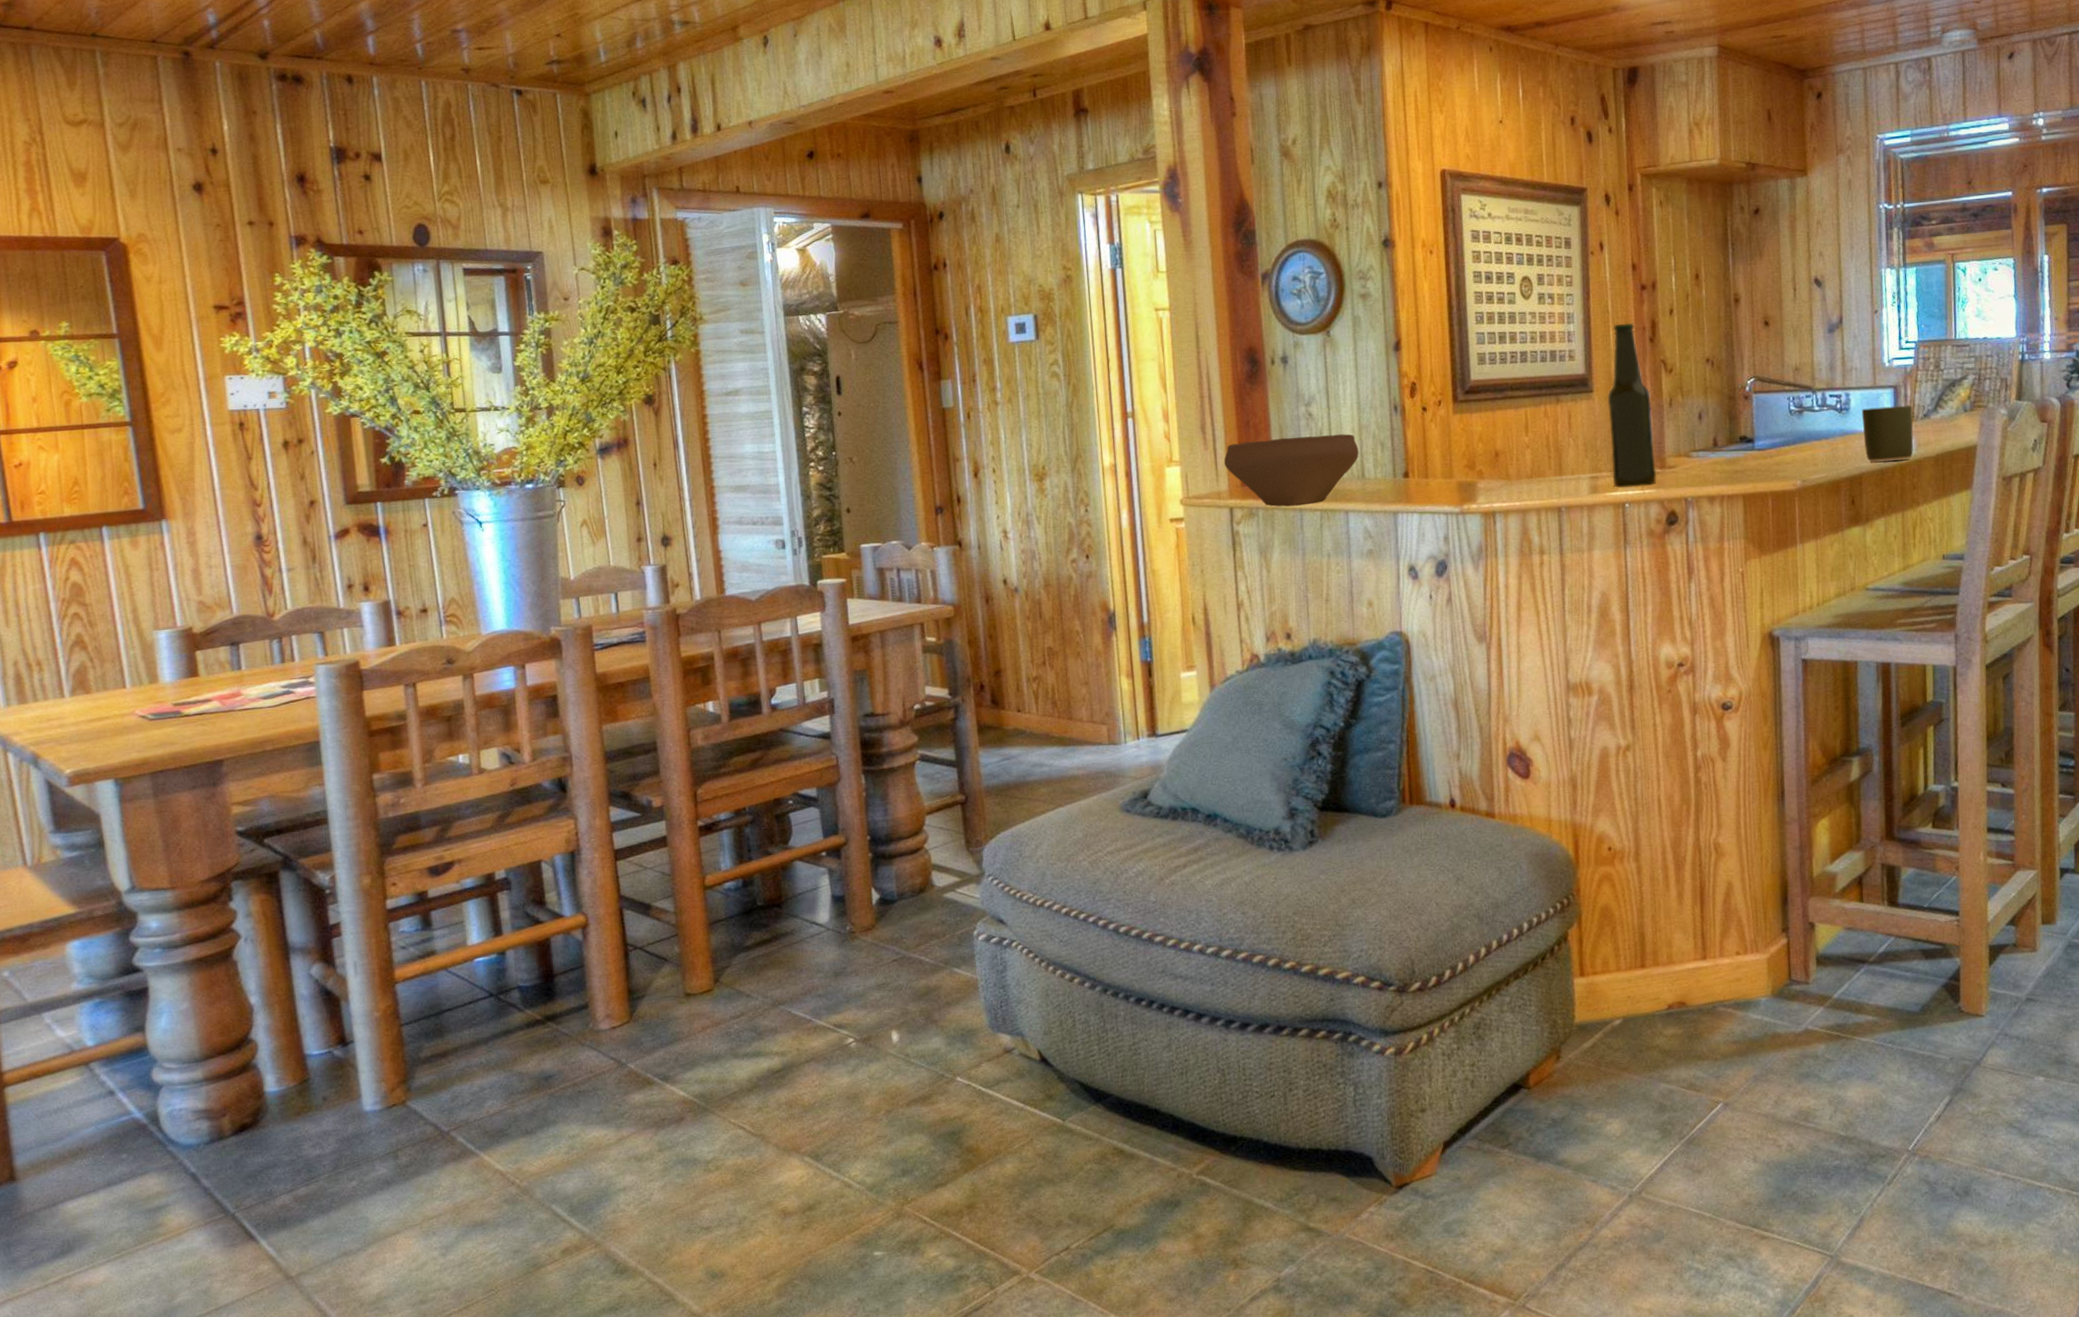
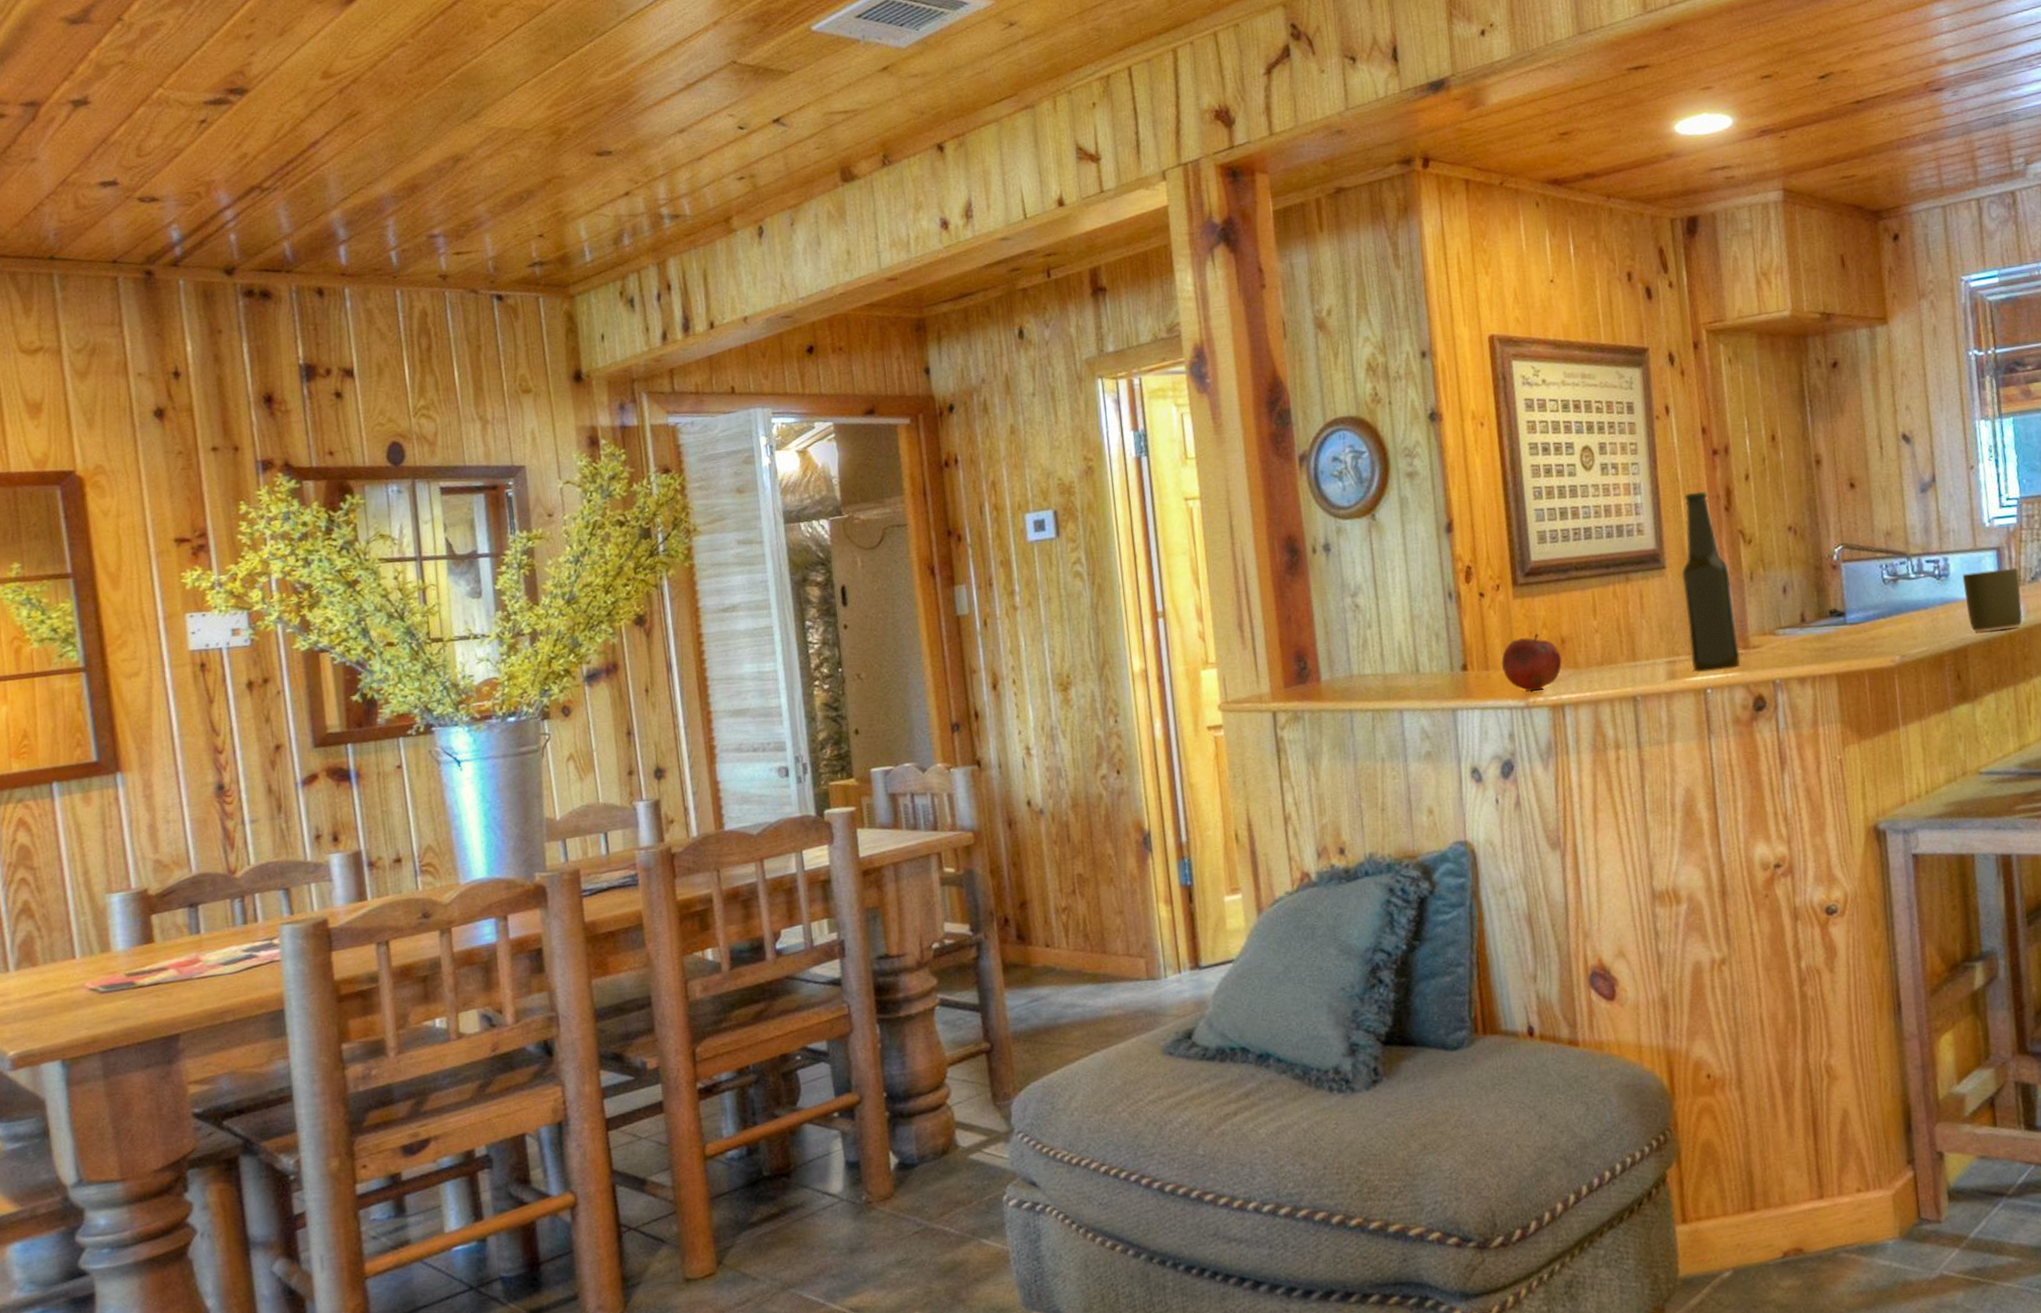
bowl: present [1223,434,1359,507] -> none [1264,625,1412,708]
fruit: none [1440,446,1495,498] -> present [1501,633,1562,691]

